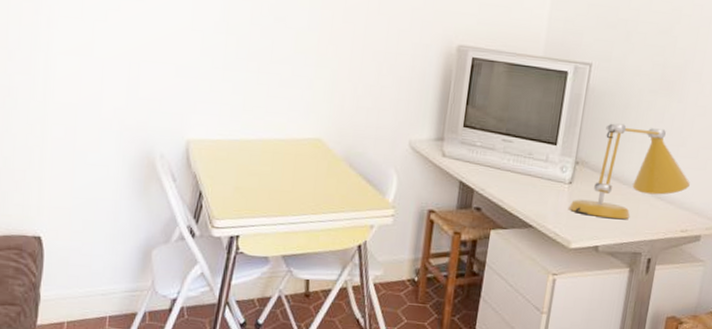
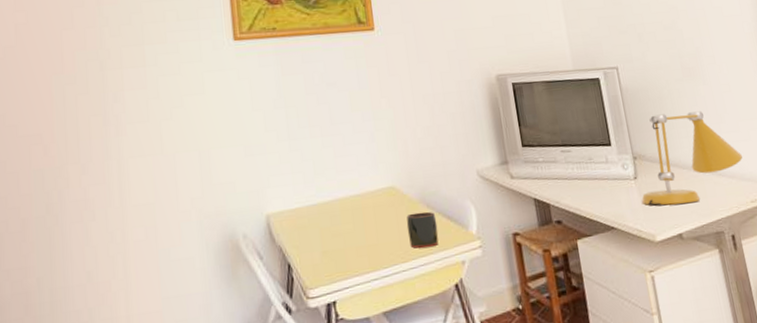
mug: none [323,169,356,205] -> present [406,211,439,248]

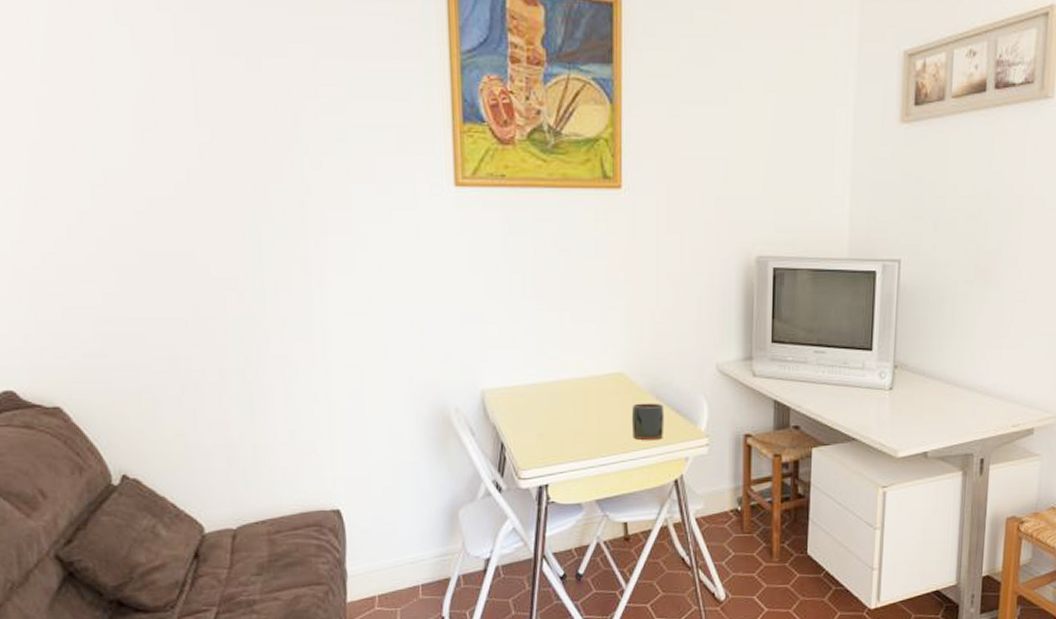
table lamp: present [642,111,743,206] -> none [892,320,1017,422]

